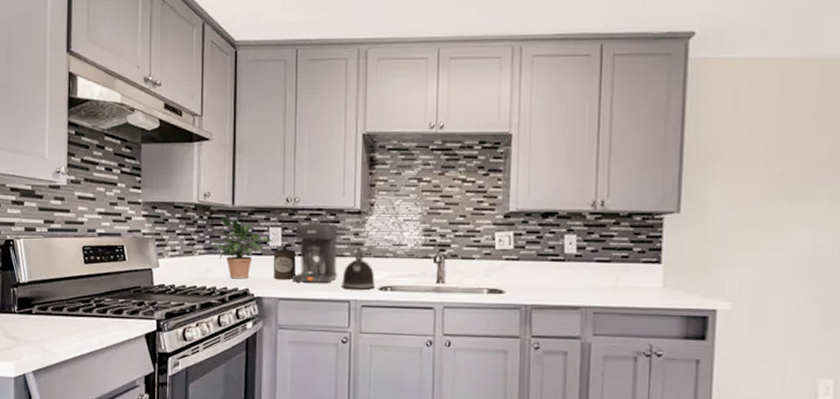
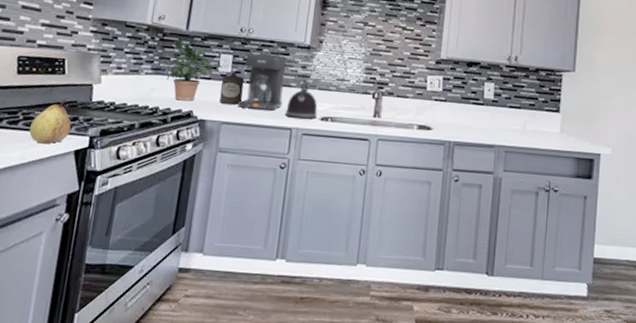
fruit: none [102,285,138,328] -> present [29,99,71,143]

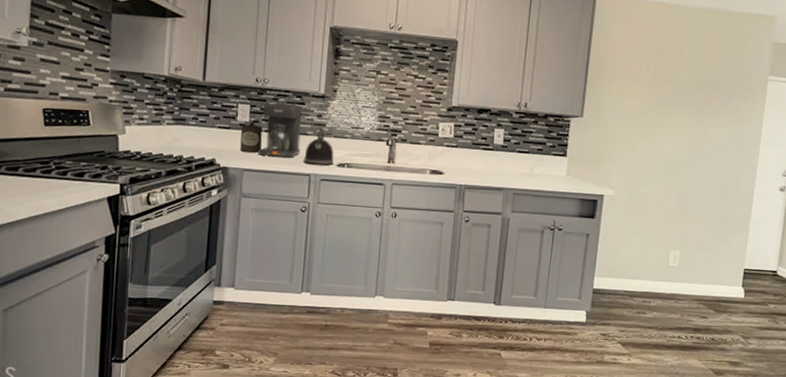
fruit: present [29,99,71,143] -> none [62,149,101,191]
potted plant: present [158,39,223,101] -> none [178,90,241,150]

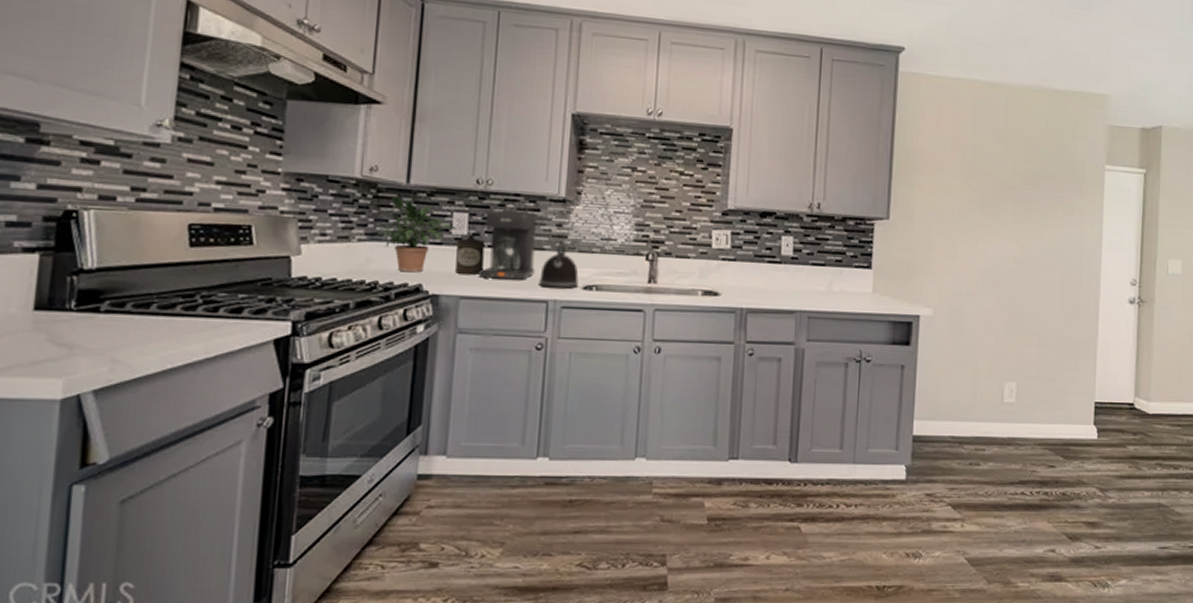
potted plant: none [178,90,241,150] -> present [373,196,457,273]

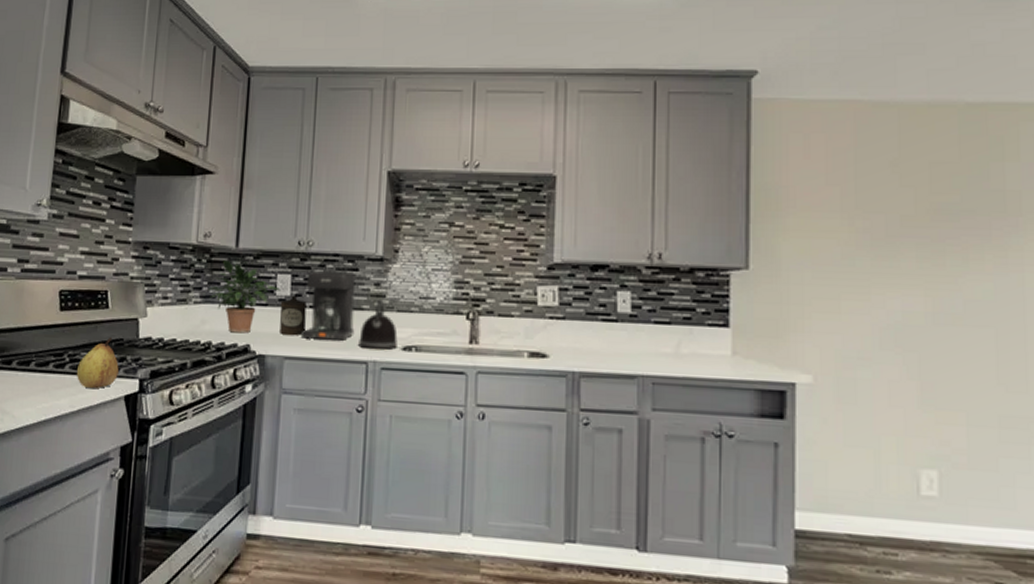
fruit: none [212,276,267,332] -> present [76,337,119,388]

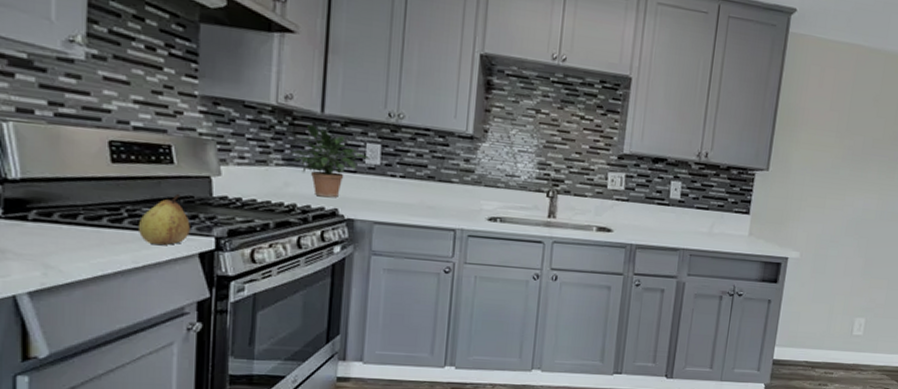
canister: present [280,295,307,336] -> none [369,164,397,203]
coffee maker: present [302,271,356,341] -> none [392,143,446,210]
kettle: present [359,299,398,350] -> none [447,174,484,220]

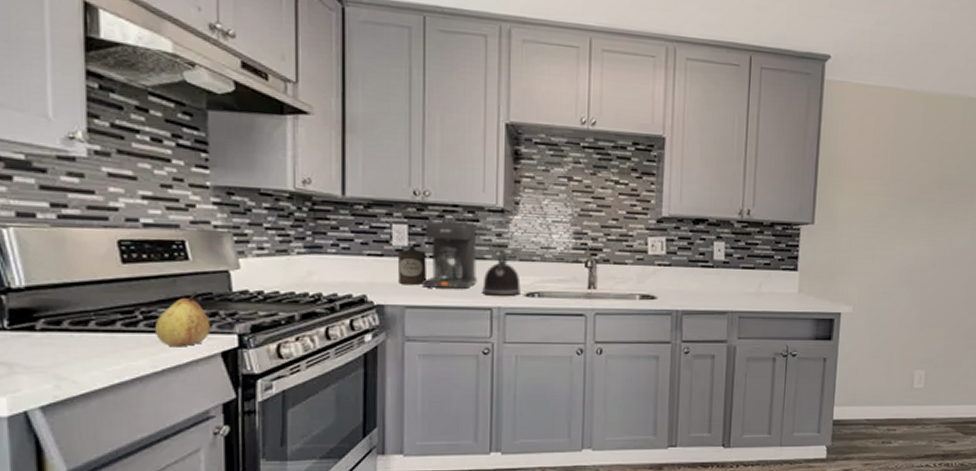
potted plant: present [290,124,370,198] -> none [312,209,397,284]
canister: none [369,164,397,203] -> present [397,245,426,286]
coffee maker: none [392,143,446,210] -> present [423,221,478,289]
kettle: none [447,174,484,220] -> present [482,249,521,297]

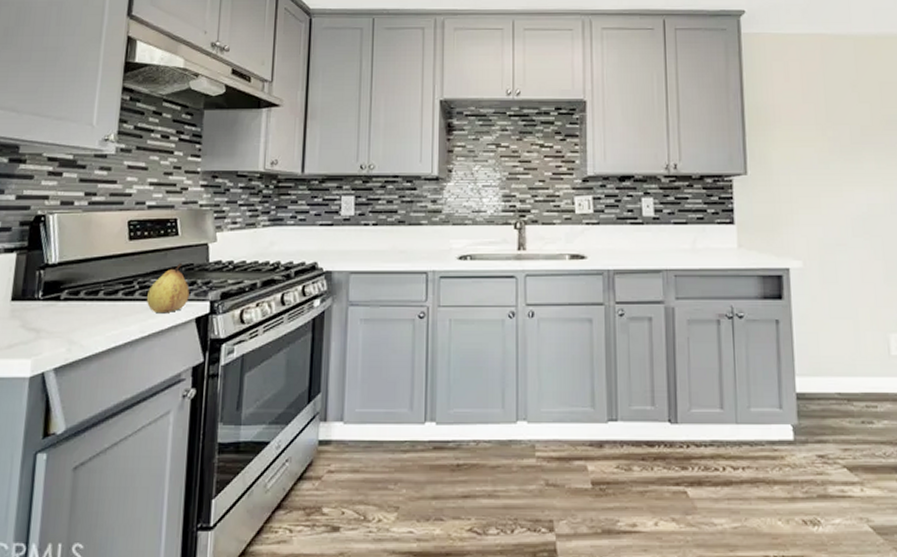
canister: present [397,245,426,286] -> none [345,214,370,252]
coffee maker: present [423,221,478,289] -> none [366,192,415,254]
kettle: present [482,249,521,297] -> none [419,214,454,261]

